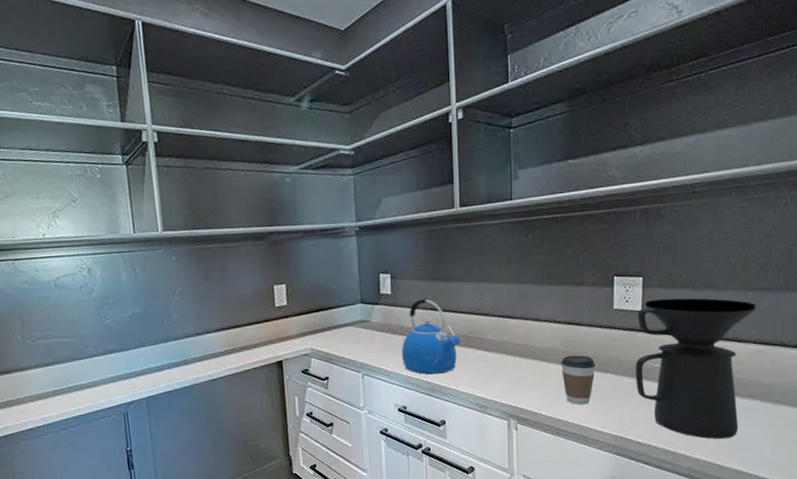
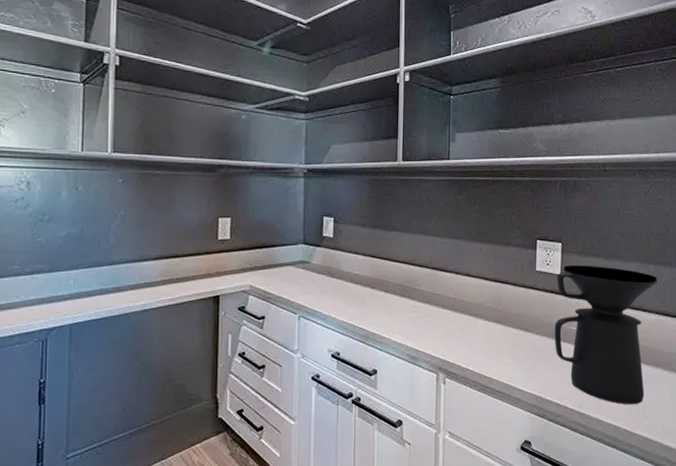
kettle: present [402,298,461,374] -> none [339,245,397,321]
coffee cup: present [560,355,596,405] -> none [488,313,519,363]

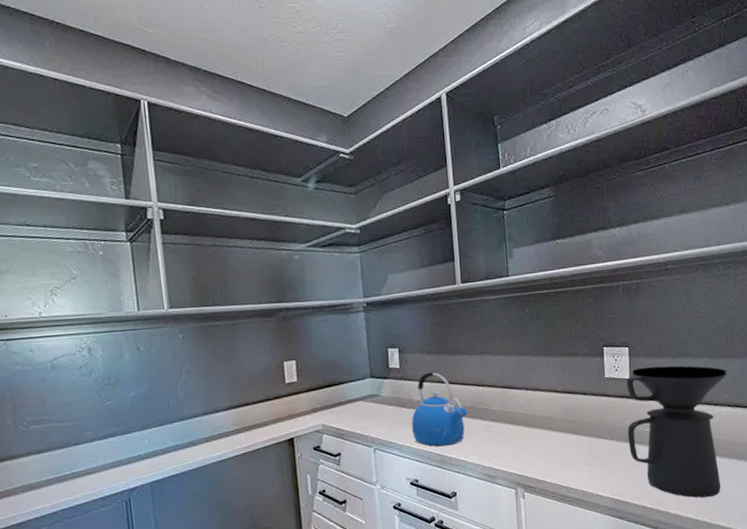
kettle: none [339,245,397,321] -> present [411,371,468,446]

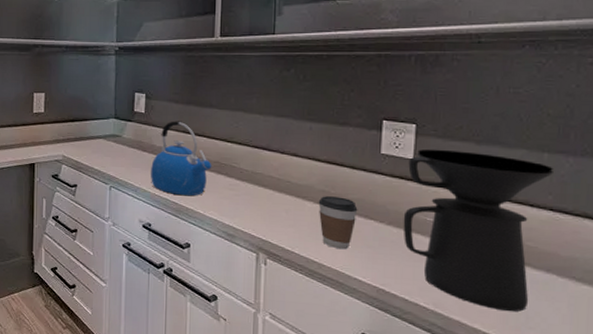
coffee cup: none [561,422,593,471] -> present [318,196,358,250]

